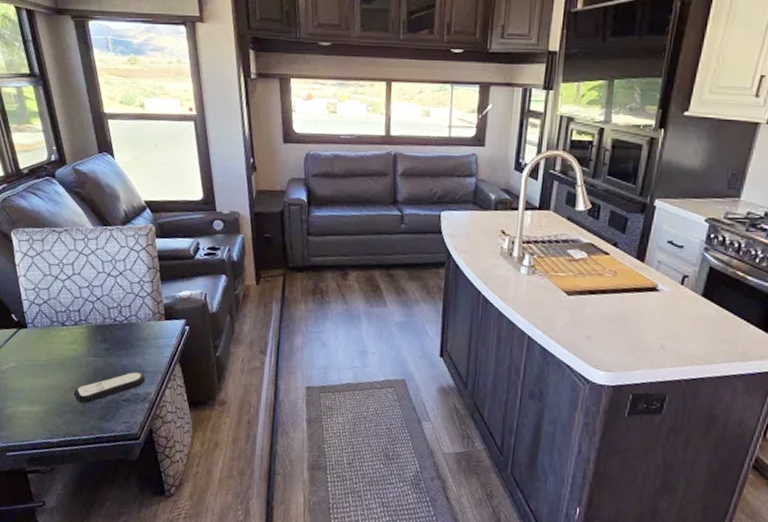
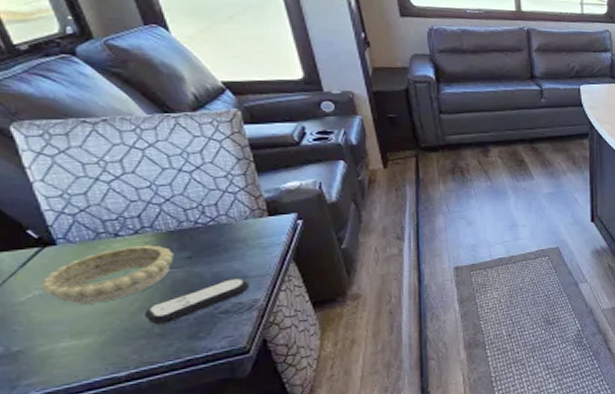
decorative bowl: none [14,334,98,379] -> present [40,245,174,304]

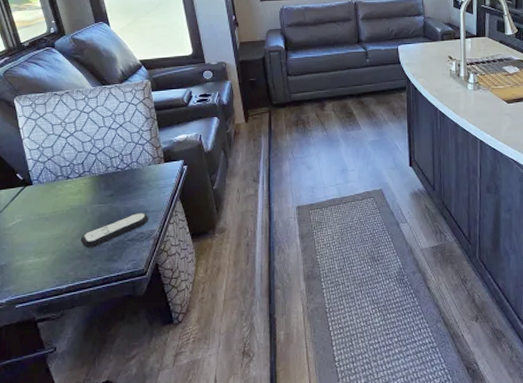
decorative bowl: present [40,245,174,304] -> none [21,185,102,230]

